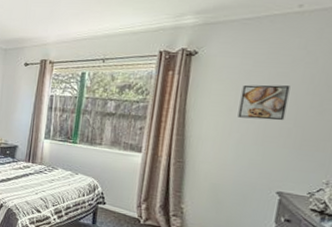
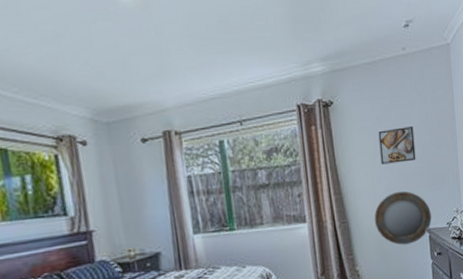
home mirror: none [213,146,289,201] -> present [374,191,432,246]

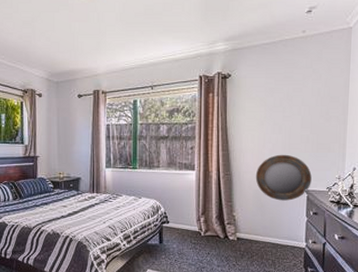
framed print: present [378,126,416,165] -> none [268,99,304,130]

